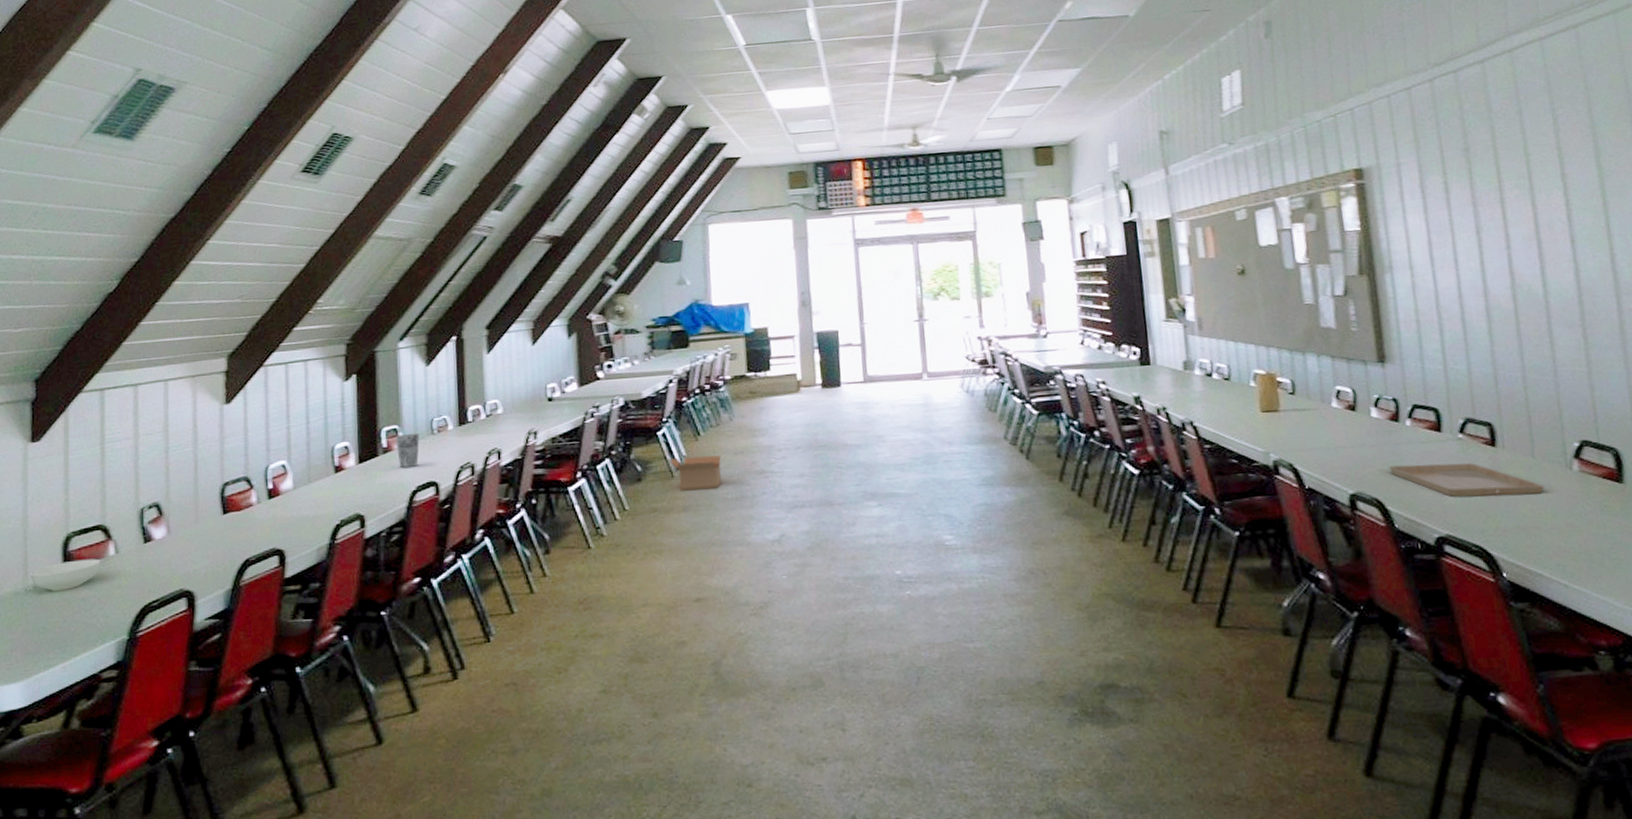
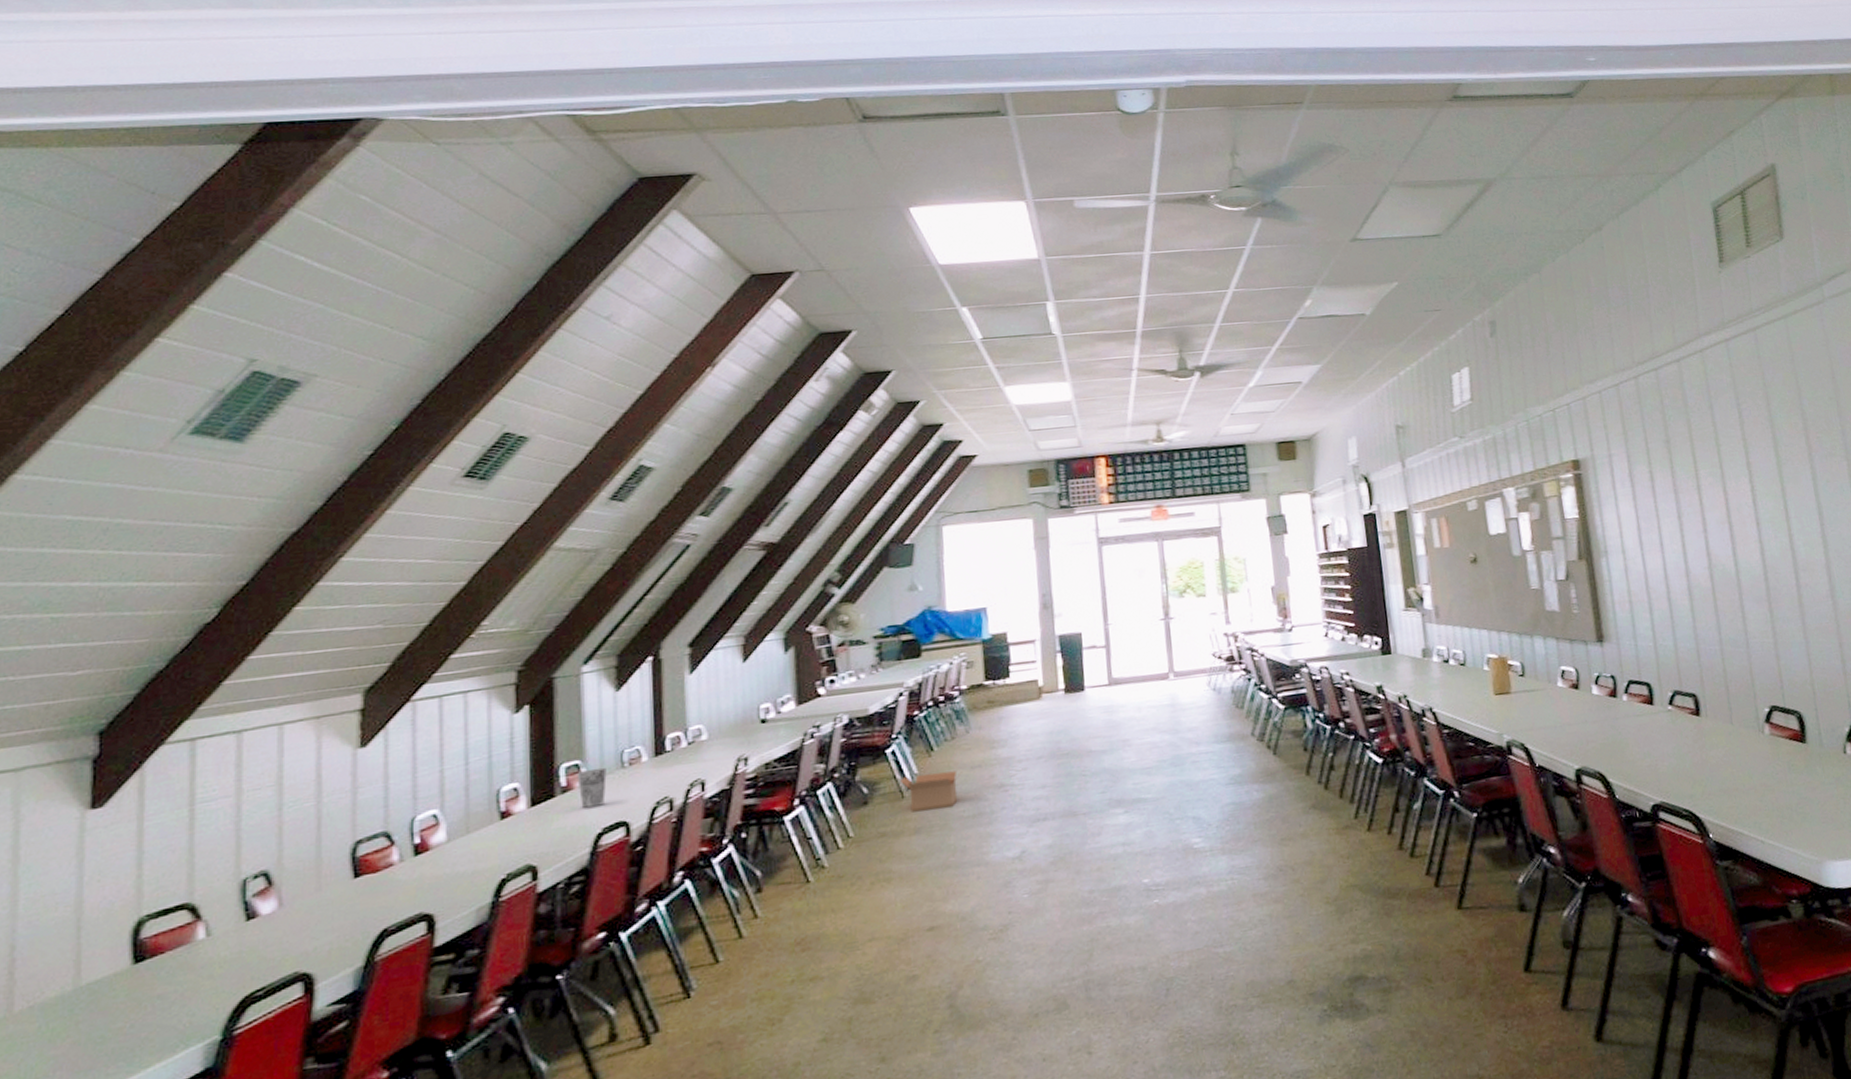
bowl: present [29,558,101,592] -> none [83,945,185,991]
tray: present [1388,462,1546,498] -> none [1608,732,1743,767]

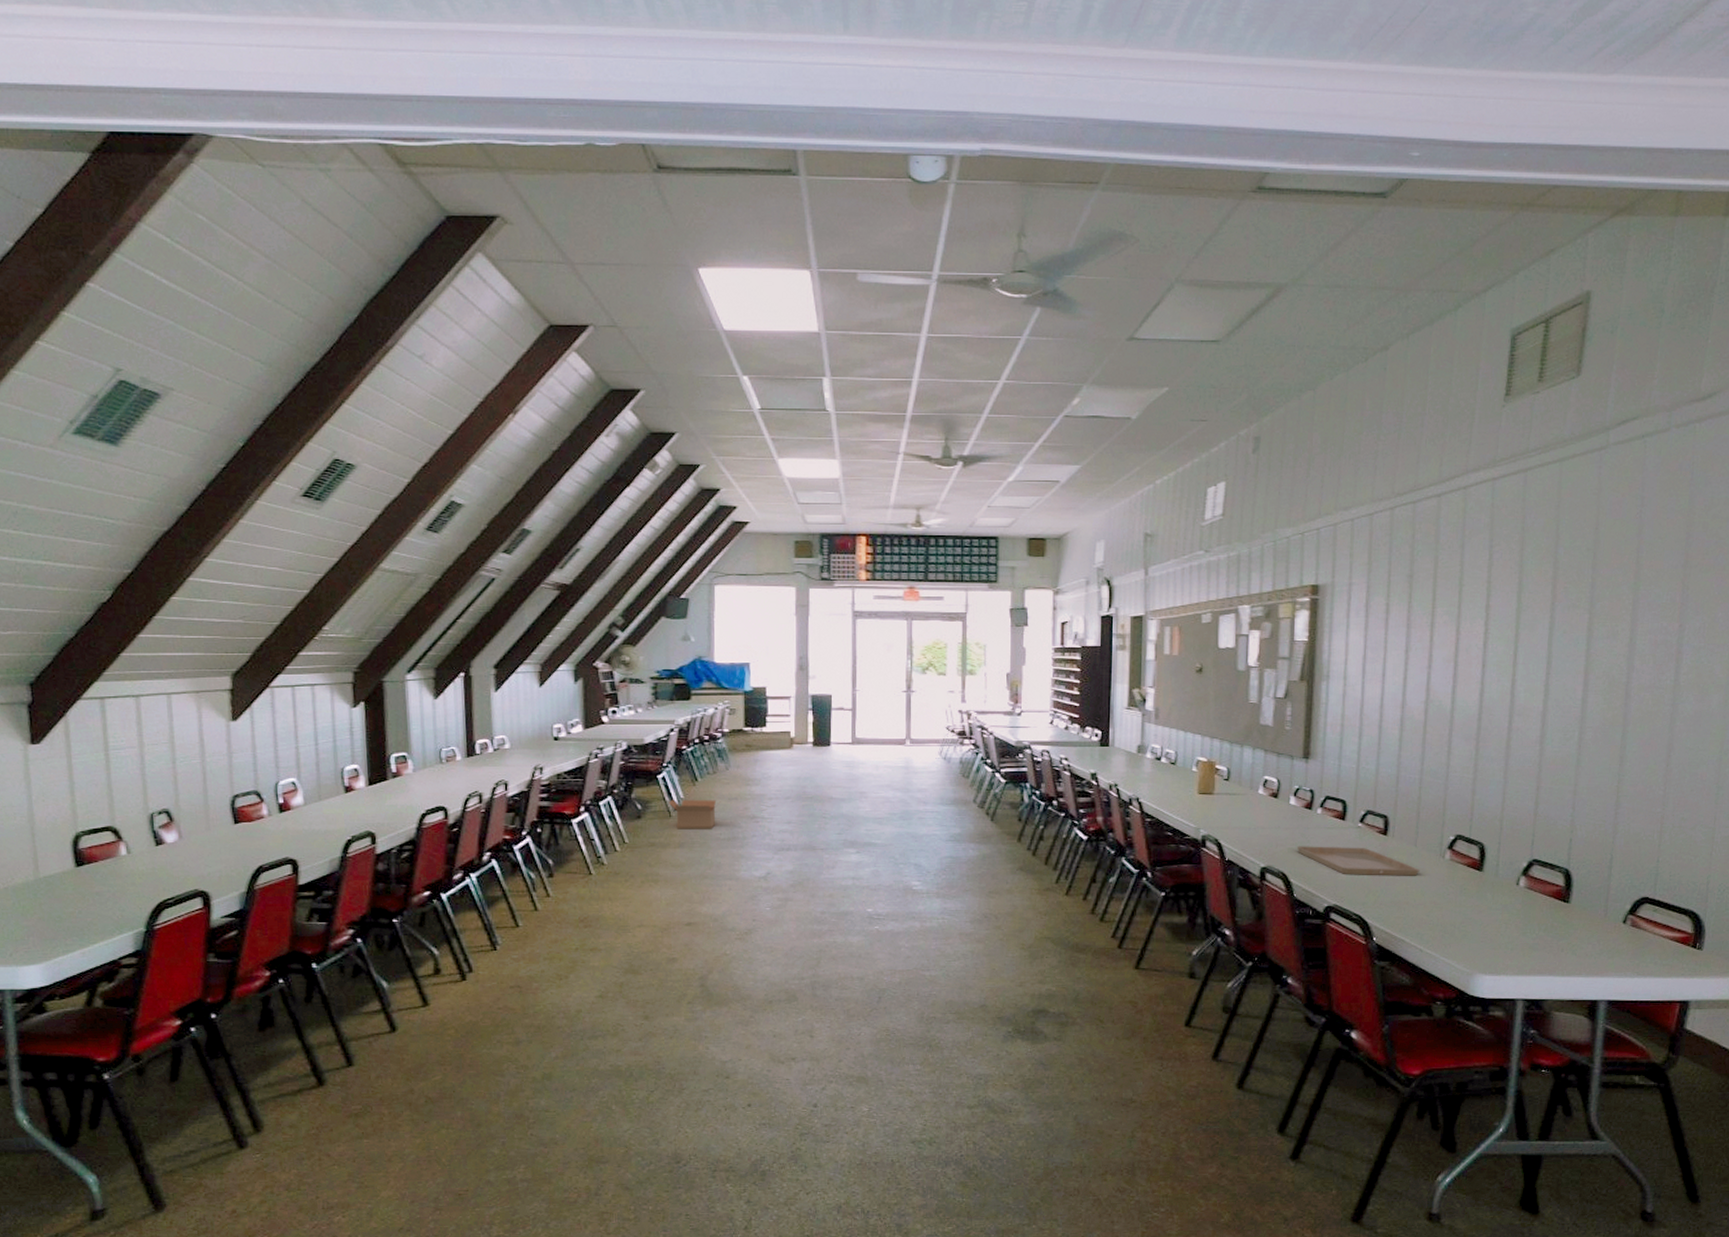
cup: present [577,767,607,809] -> none [404,761,429,793]
tray: none [1608,732,1743,767] -> present [1296,846,1420,877]

